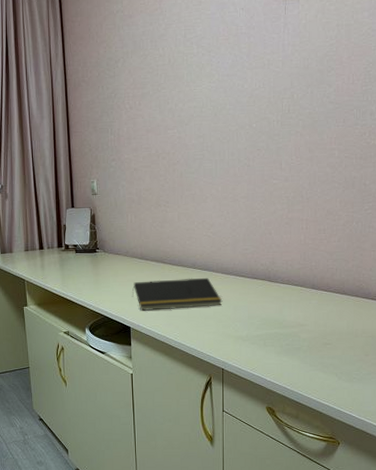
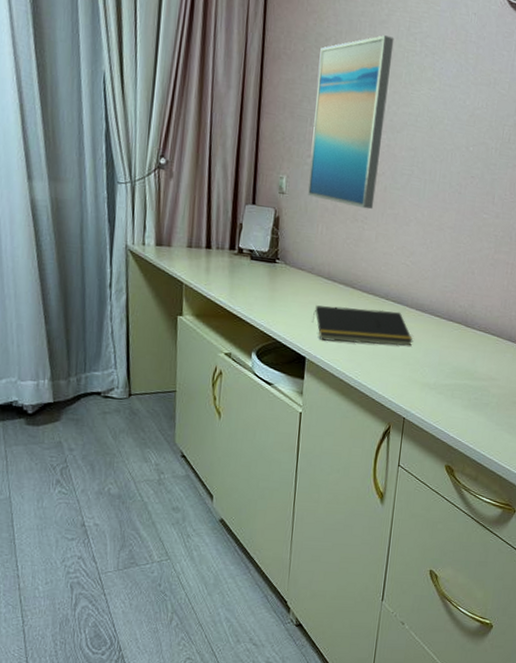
wall art: none [112,46,174,195] -> present [308,35,394,210]

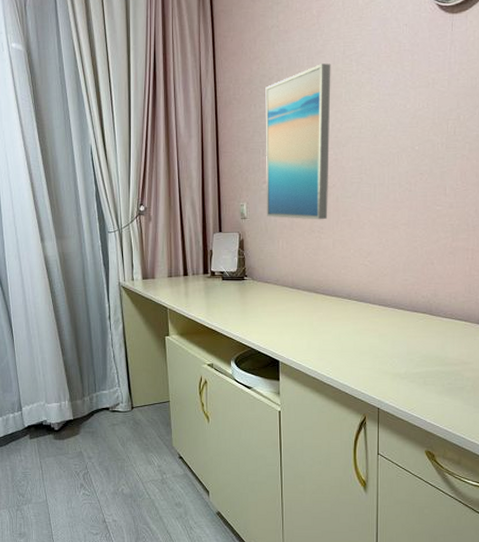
notepad: present [311,305,413,346] -> none [281,309,380,345]

